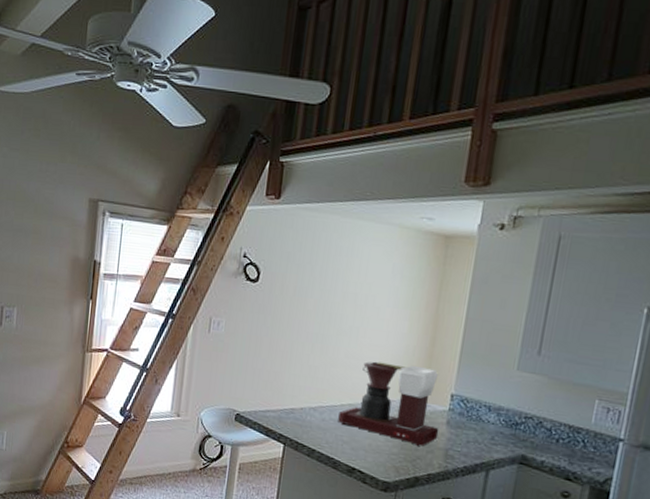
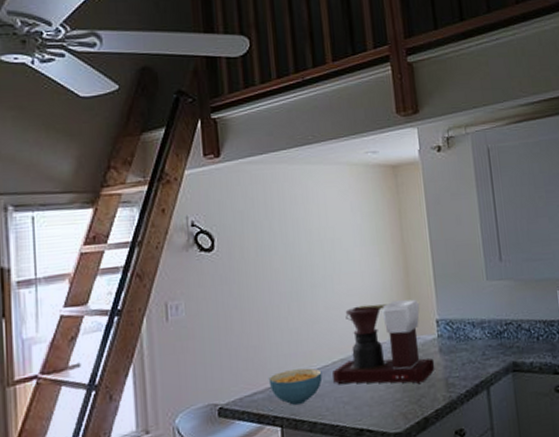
cereal bowl: none [281,399,330,431] -> present [268,368,323,405]

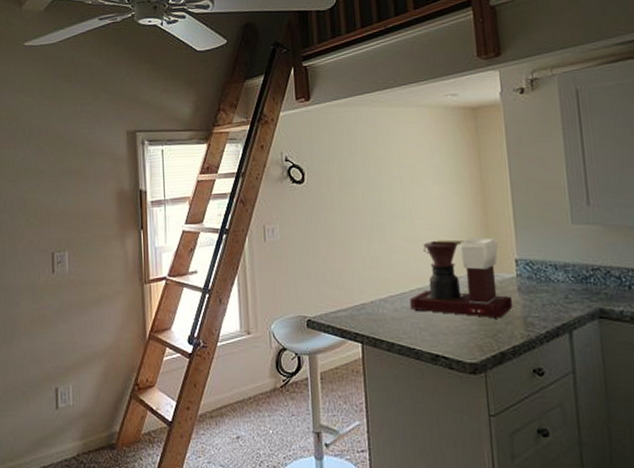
cereal bowl: present [268,368,323,405] -> none [351,293,400,325]

